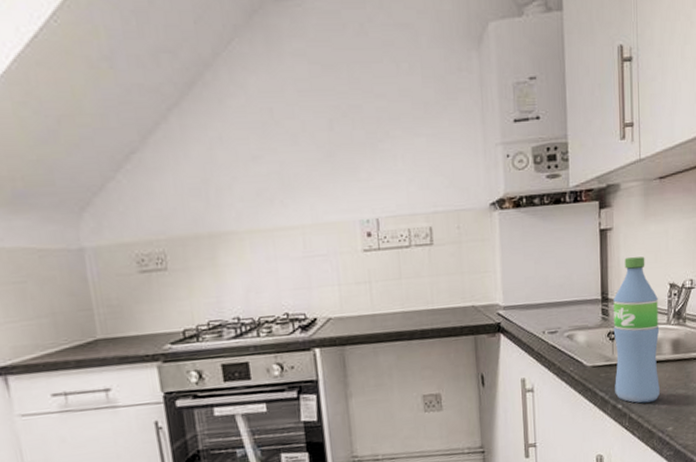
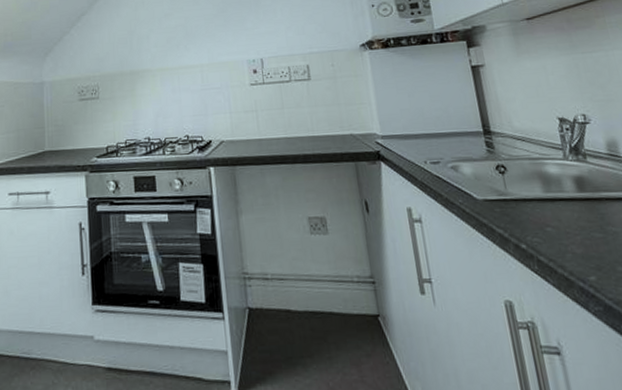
water bottle: present [613,256,660,403] -> none [496,91,571,245]

